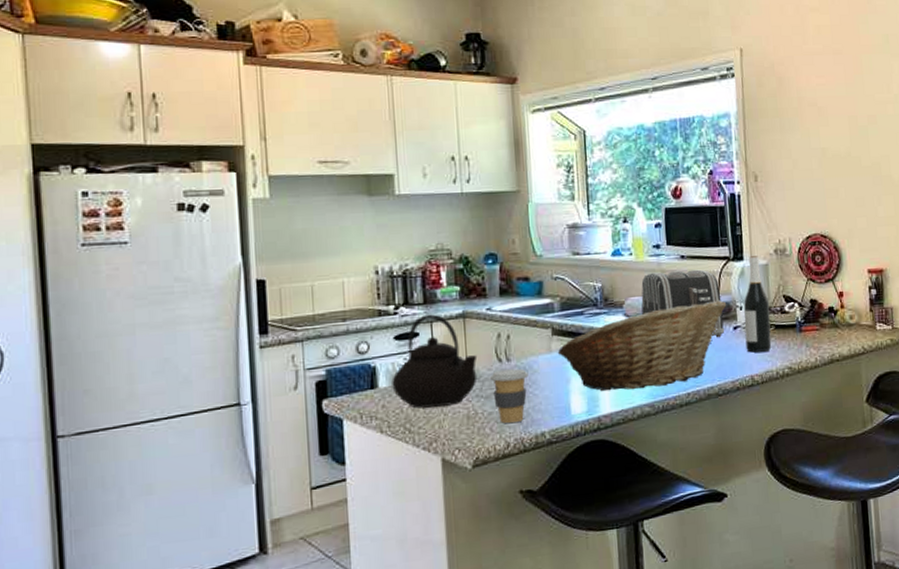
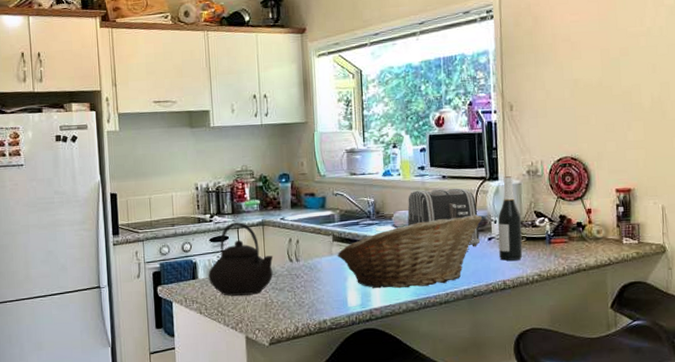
coffee cup: present [491,368,529,424] -> none [284,267,314,312]

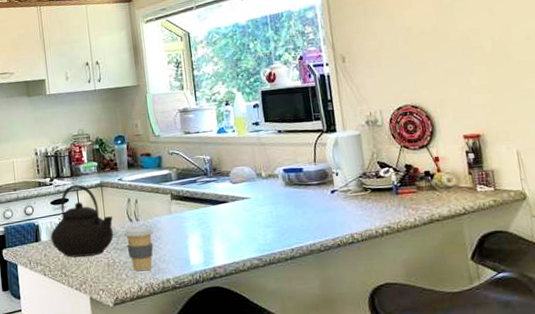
coffee cup: none [284,267,314,312] -> present [124,227,154,271]
fruit basket: present [337,214,483,289] -> none [176,167,324,246]
toaster: present [407,188,481,247] -> none [244,141,323,201]
wine bottle: present [498,176,523,261] -> none [339,127,370,214]

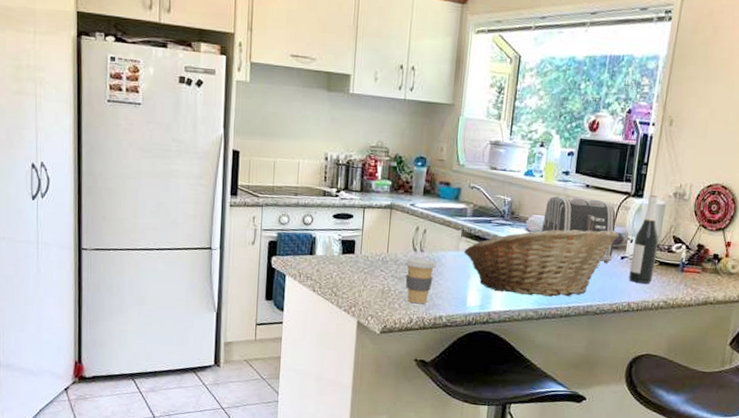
teapot: present [50,184,114,257] -> none [326,201,397,280]
fruit basket: none [176,167,324,246] -> present [463,228,620,297]
toaster: none [244,141,323,201] -> present [542,195,616,264]
wine bottle: none [339,127,370,214] -> present [629,195,659,284]

